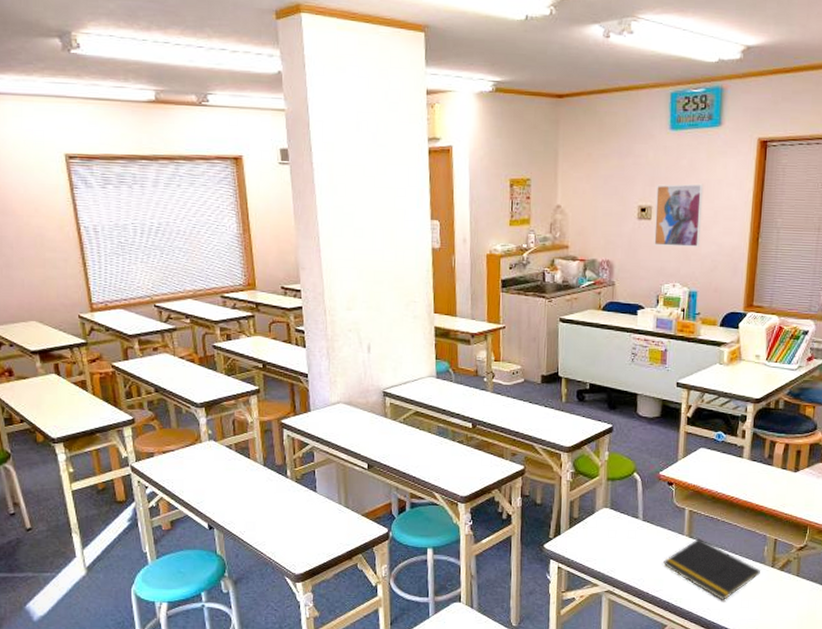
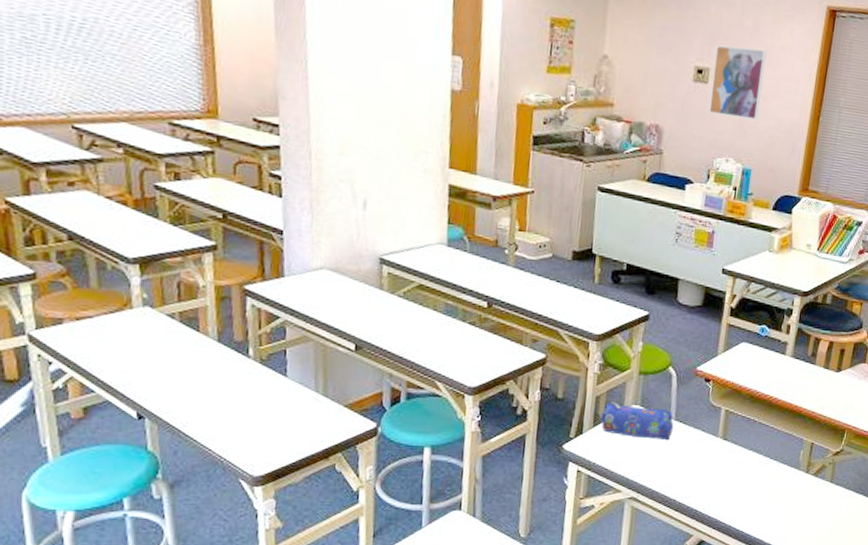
pencil case: none [574,505,642,539] -> present [599,401,674,441]
notepad: present [663,538,760,600] -> none [694,441,794,508]

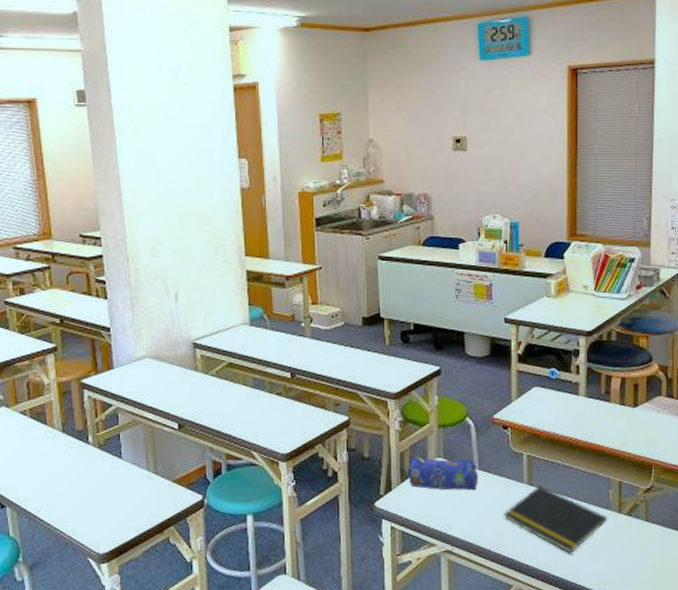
notepad: none [694,441,794,508] -> present [504,485,607,553]
wall art: present [709,44,767,120] -> none [469,113,518,177]

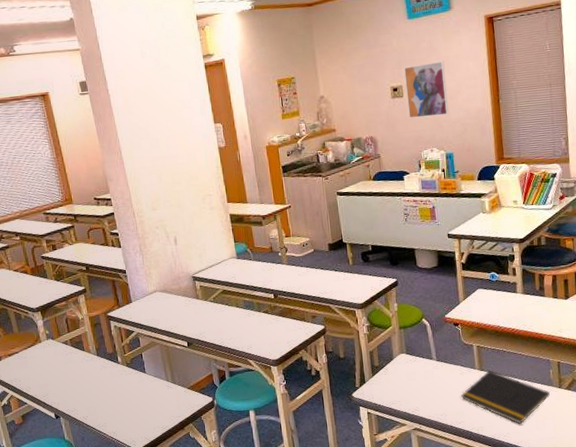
pencil case: present [406,456,479,491] -> none [375,352,438,380]
wall art: none [469,113,518,177] -> present [403,60,449,119]

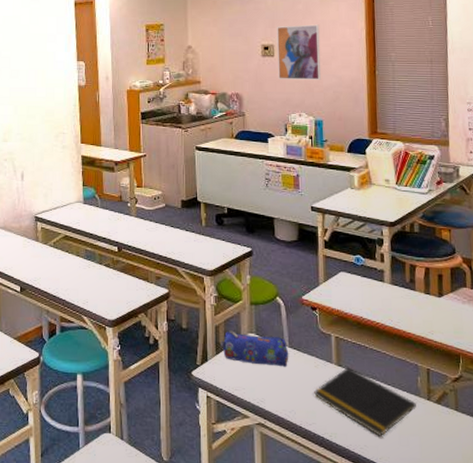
pencil case: none [375,352,438,380] -> present [221,330,289,367]

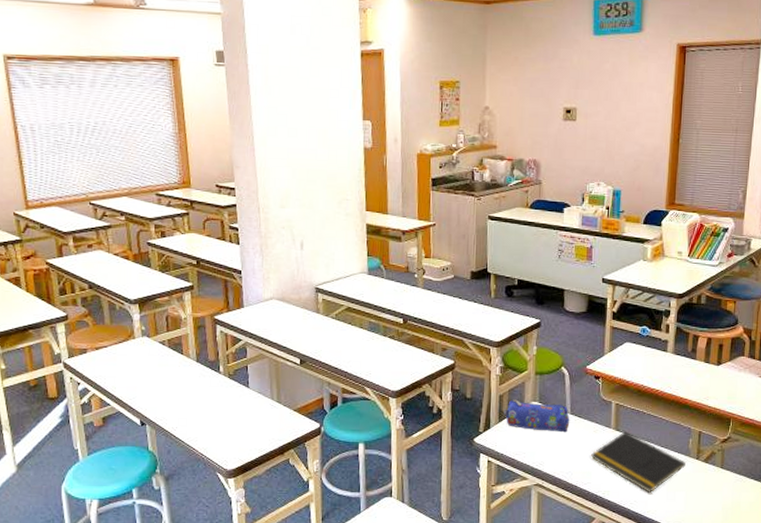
wall art: present [276,24,321,80] -> none [579,86,626,147]

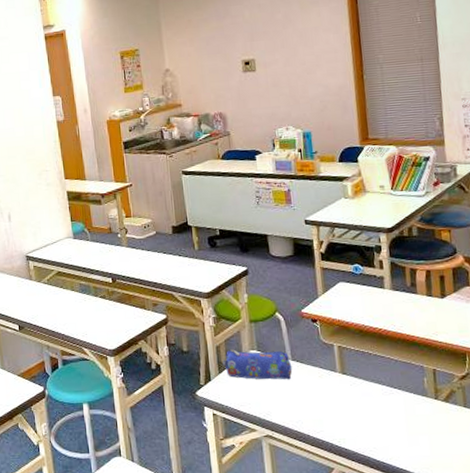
notepad: present [591,431,686,492] -> none [320,374,424,438]

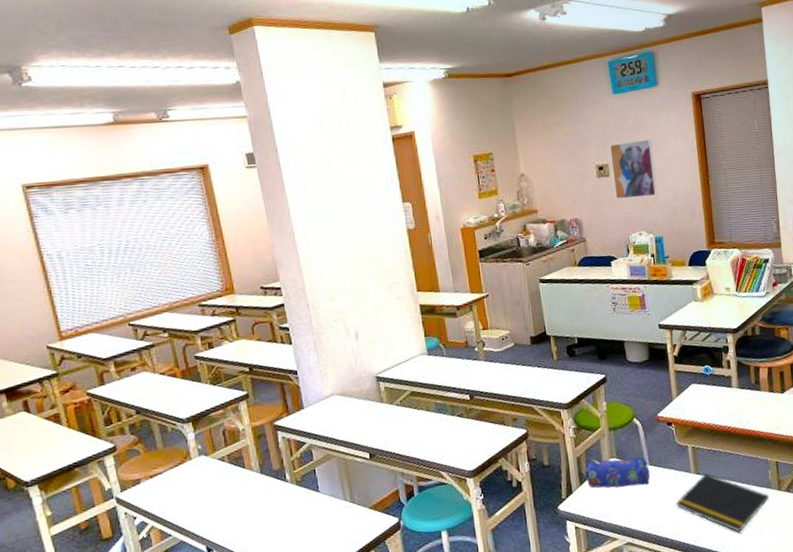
wall art: none [255,33,306,94] -> present [608,138,657,199]
notepad: none [320,374,424,438] -> present [676,473,769,532]

